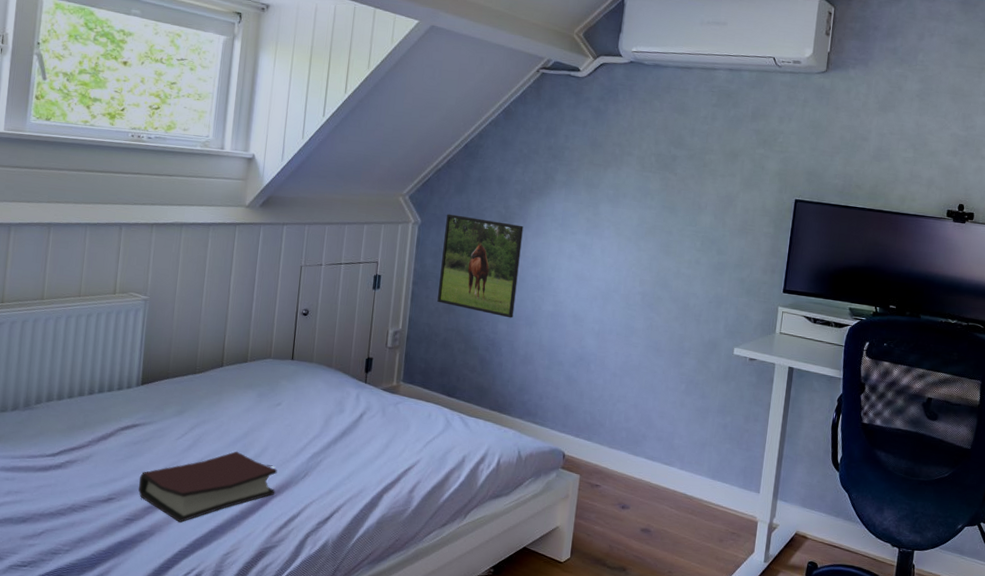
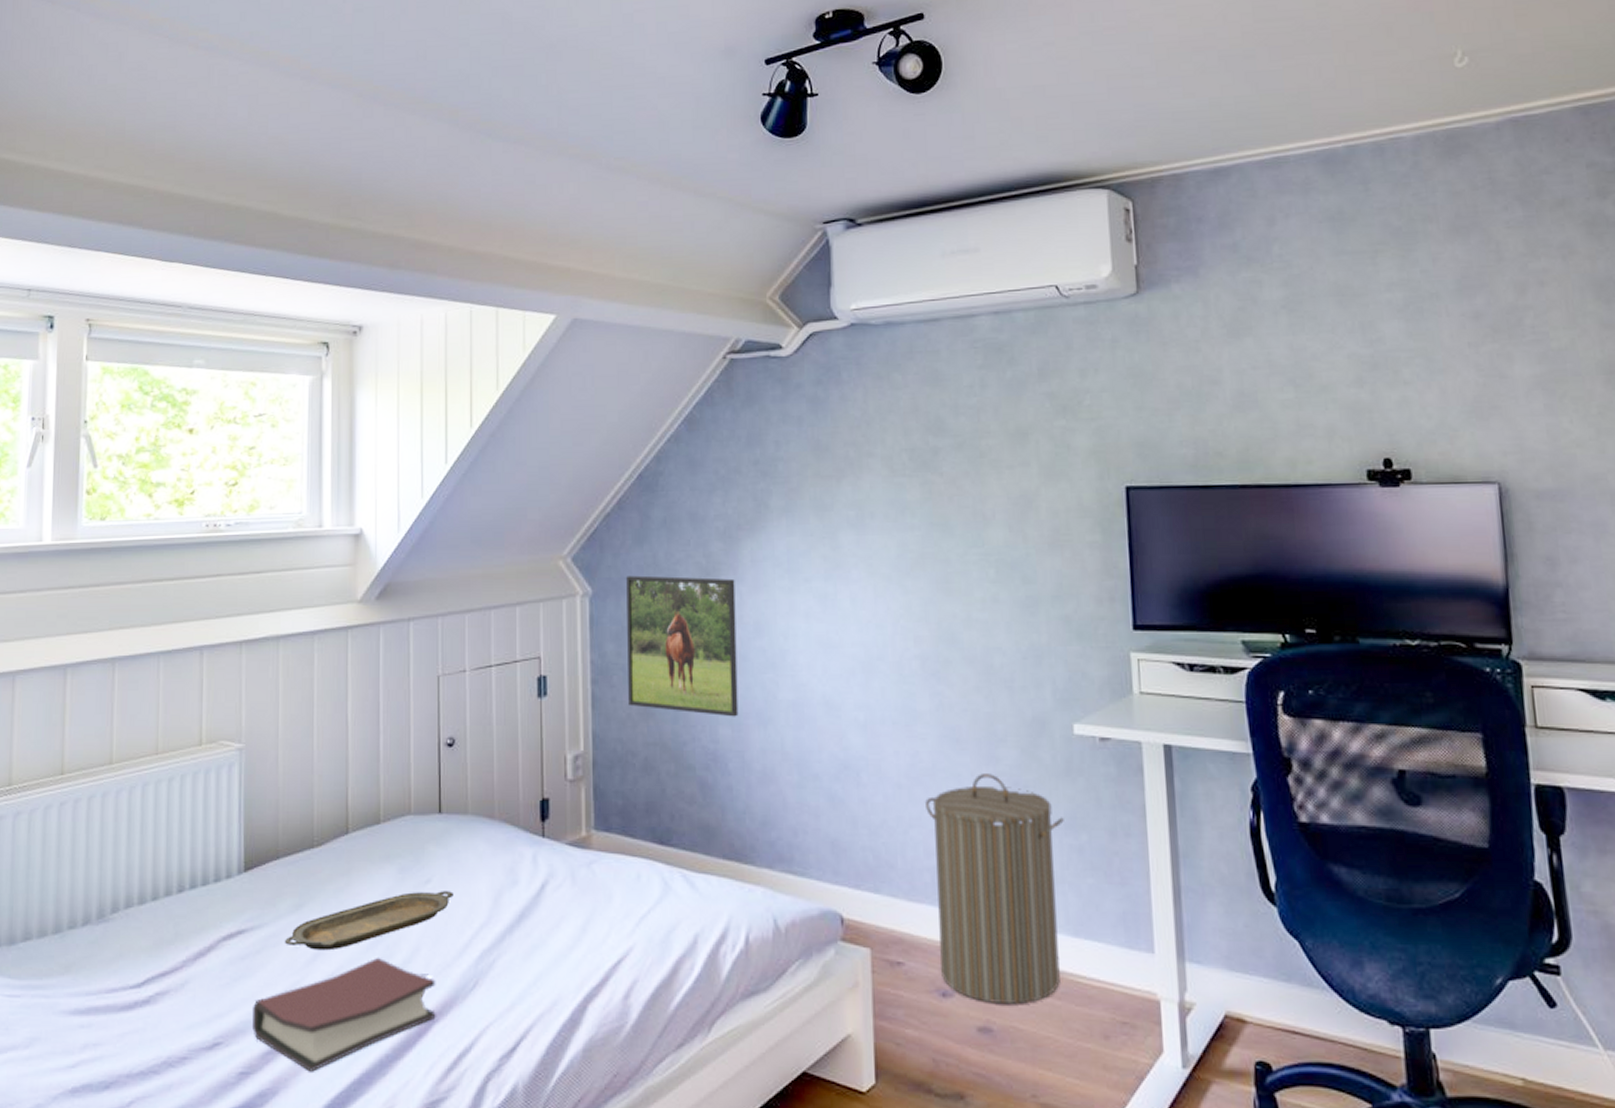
serving tray: none [167,410,297,444] -> present [284,891,454,951]
laundry hamper: none [623,372,718,517] -> present [925,774,1064,1004]

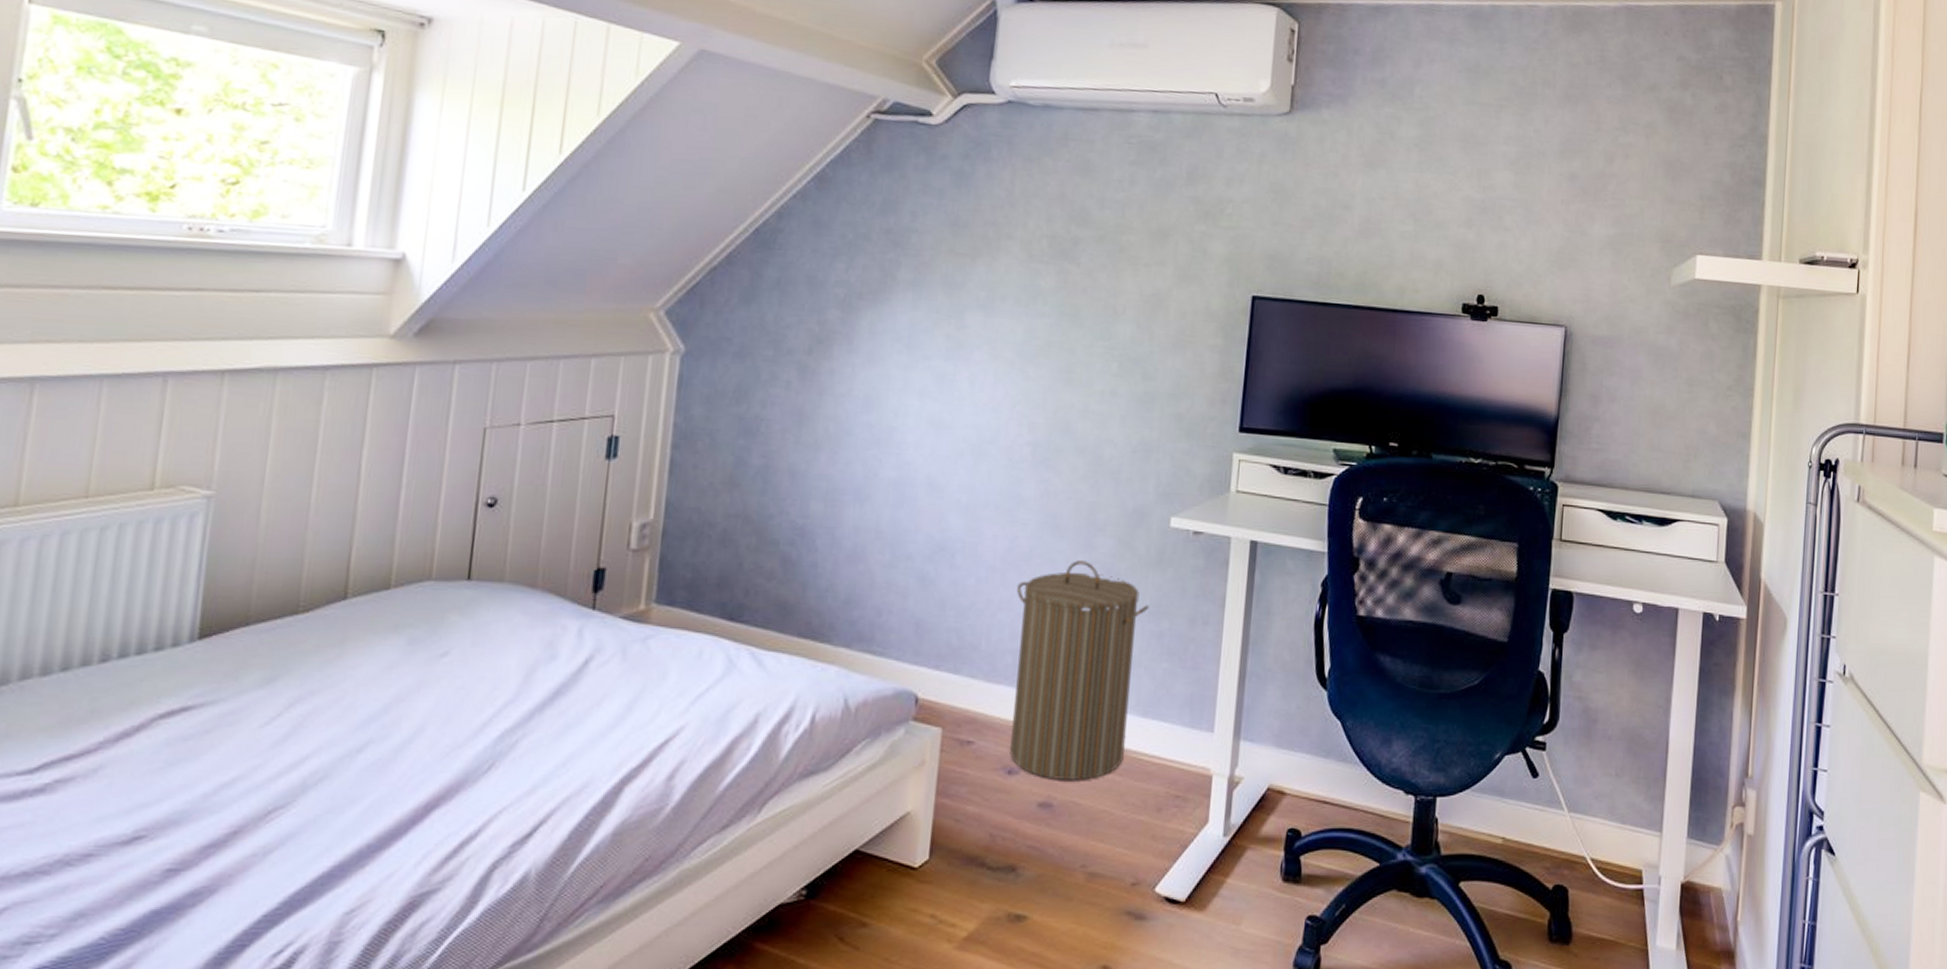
hardback book: present [252,957,436,1072] -> none [190,737,442,866]
serving tray: present [284,891,454,951] -> none [245,665,475,730]
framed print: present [626,575,739,717] -> none [712,336,849,493]

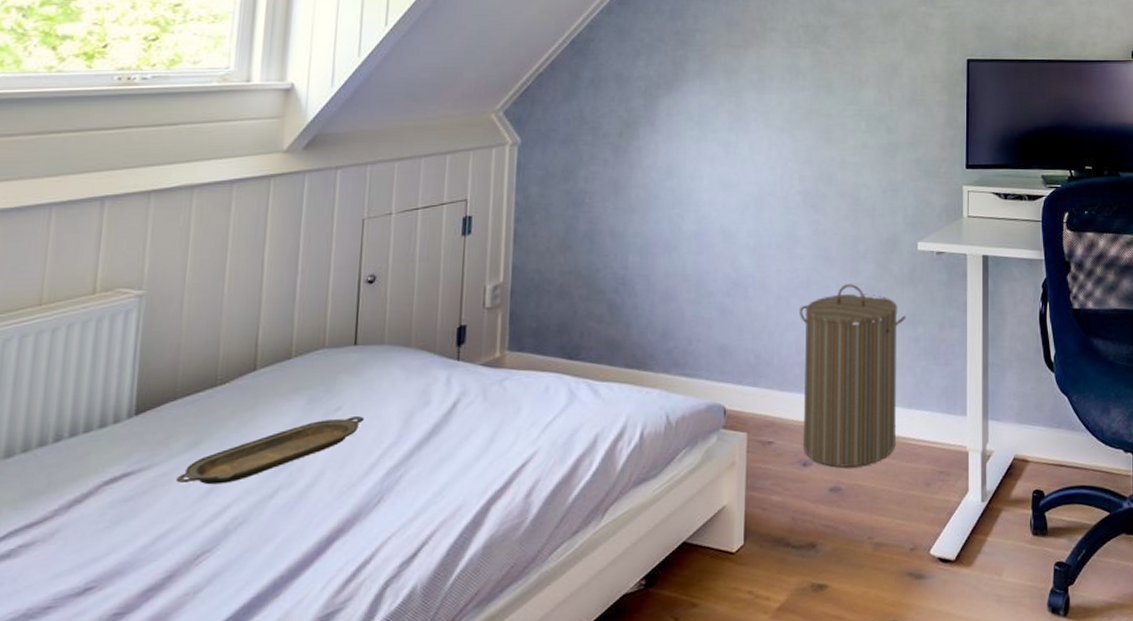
serving tray: none [245,665,475,730] -> present [175,416,364,485]

